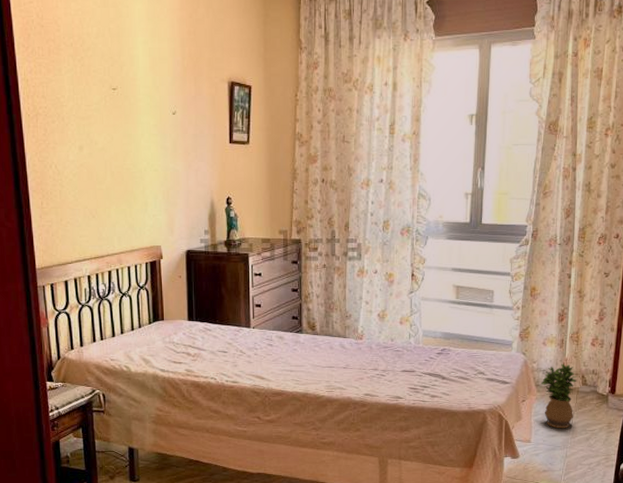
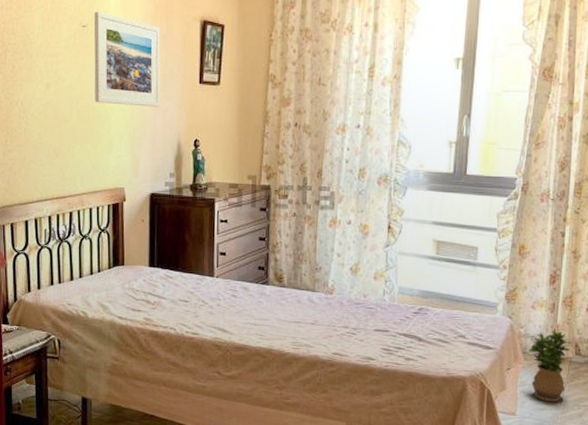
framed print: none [123,74,192,167] -> present [94,11,161,107]

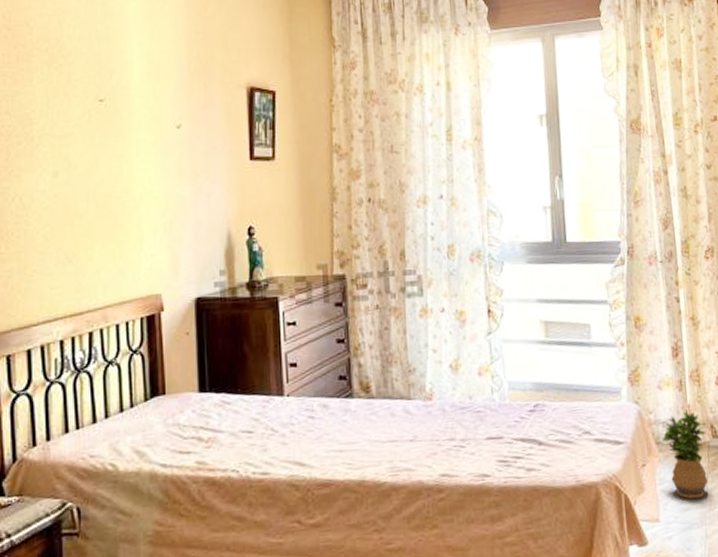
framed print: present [94,11,161,107] -> none [113,82,202,192]

